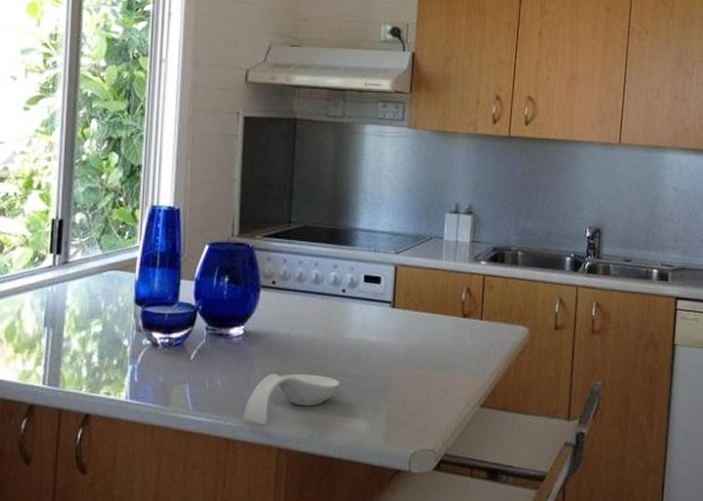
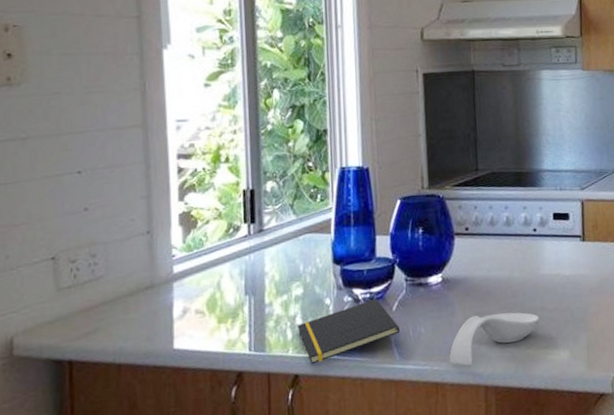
notepad: none [93,344,195,406] -> present [297,298,399,365]

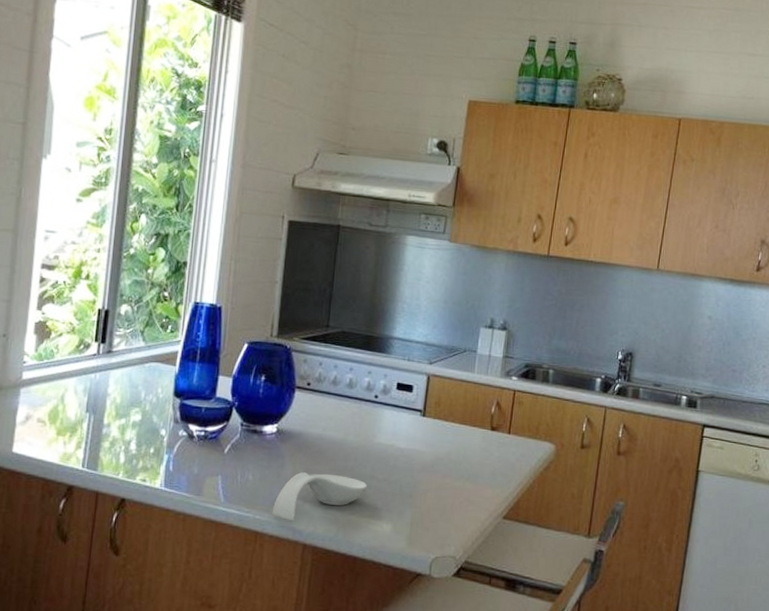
notepad: present [297,298,399,365] -> none [131,437,228,492]

